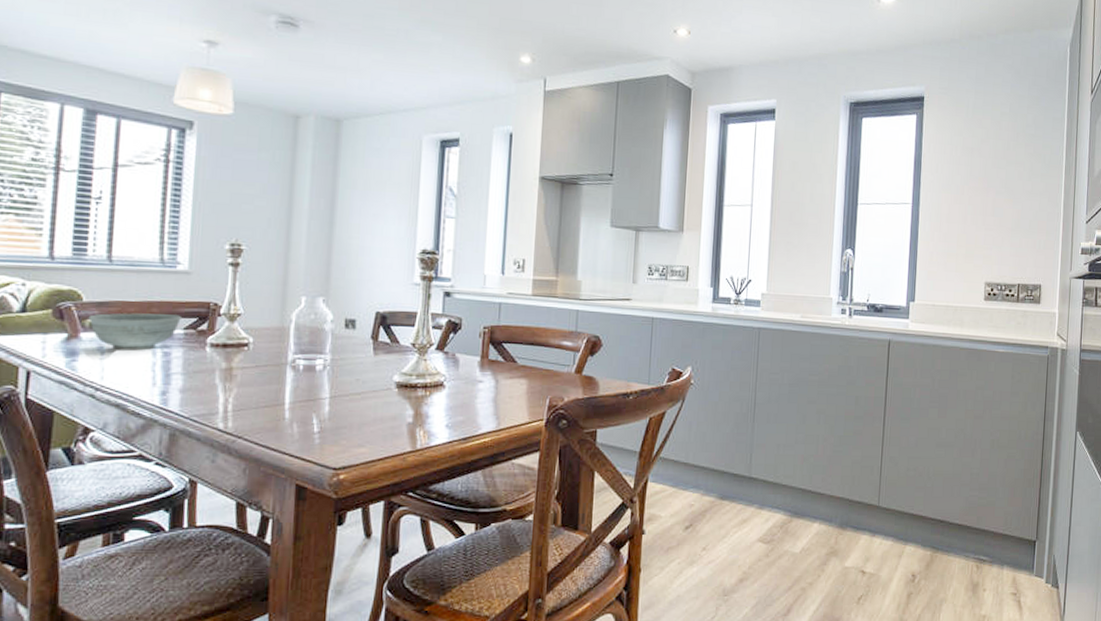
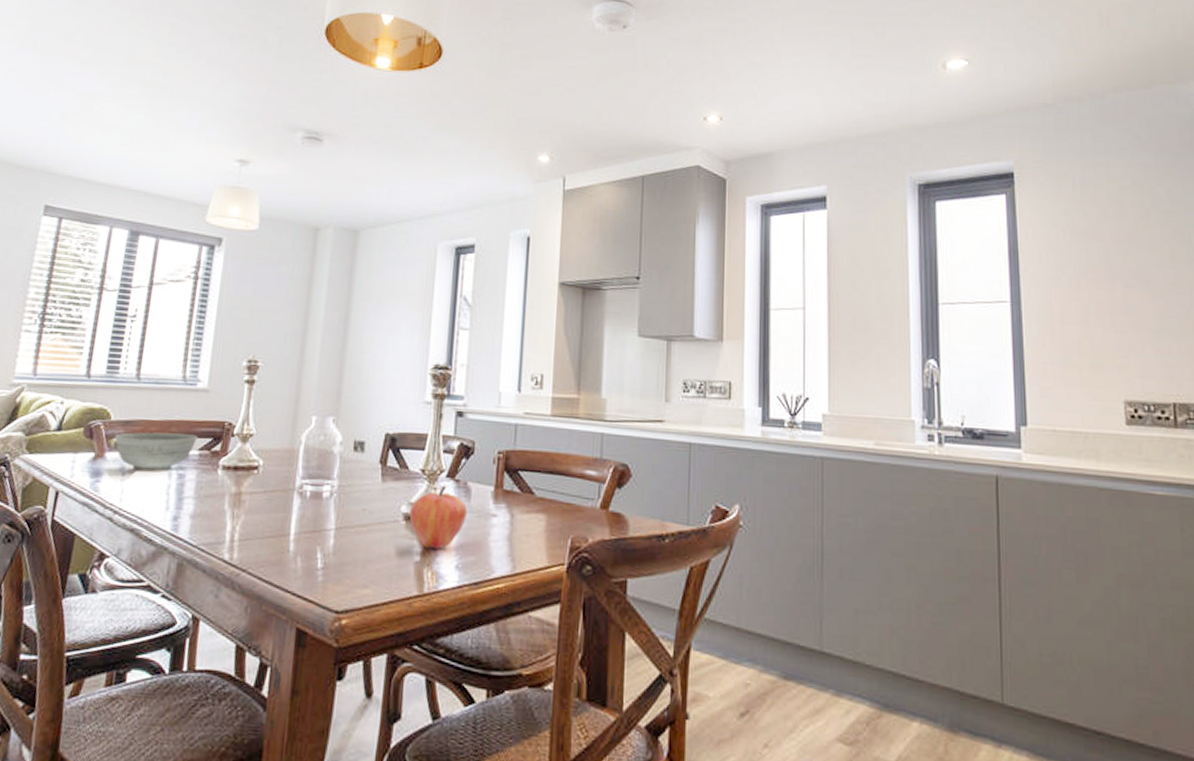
fruit: none [401,357,455,411] -> present [409,485,467,549]

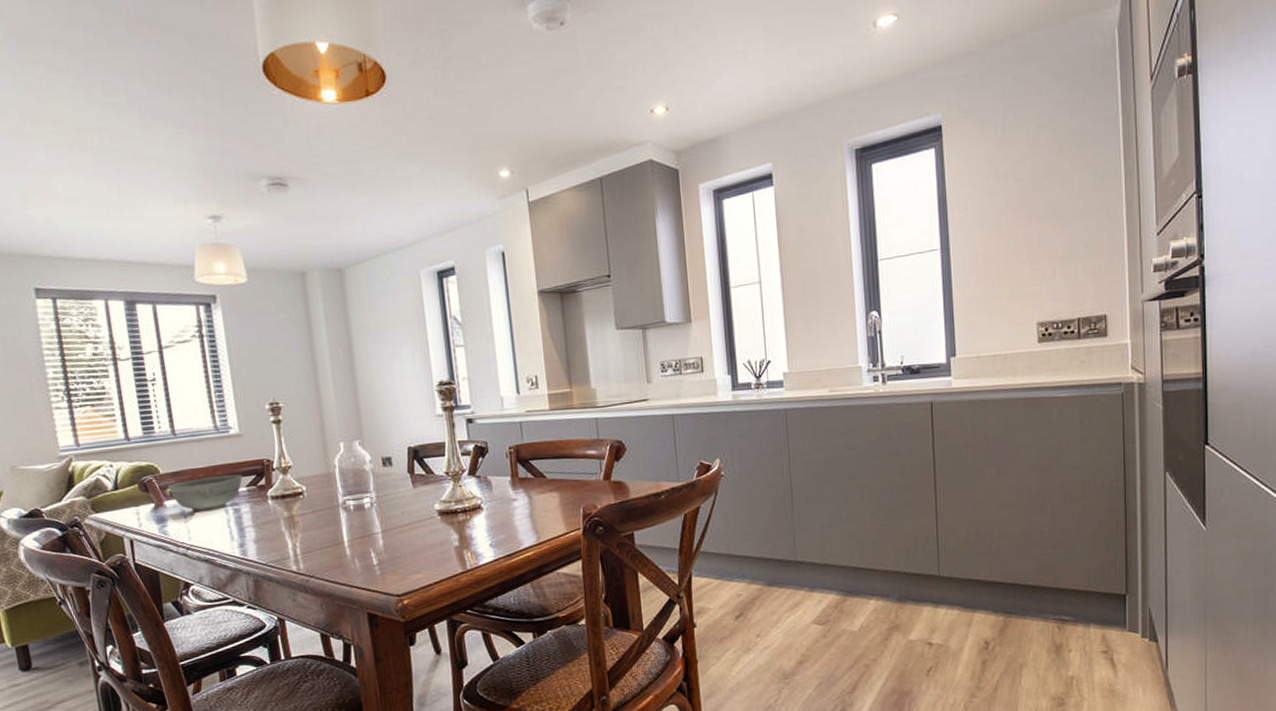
fruit: present [409,485,467,549] -> none [442,482,492,535]

